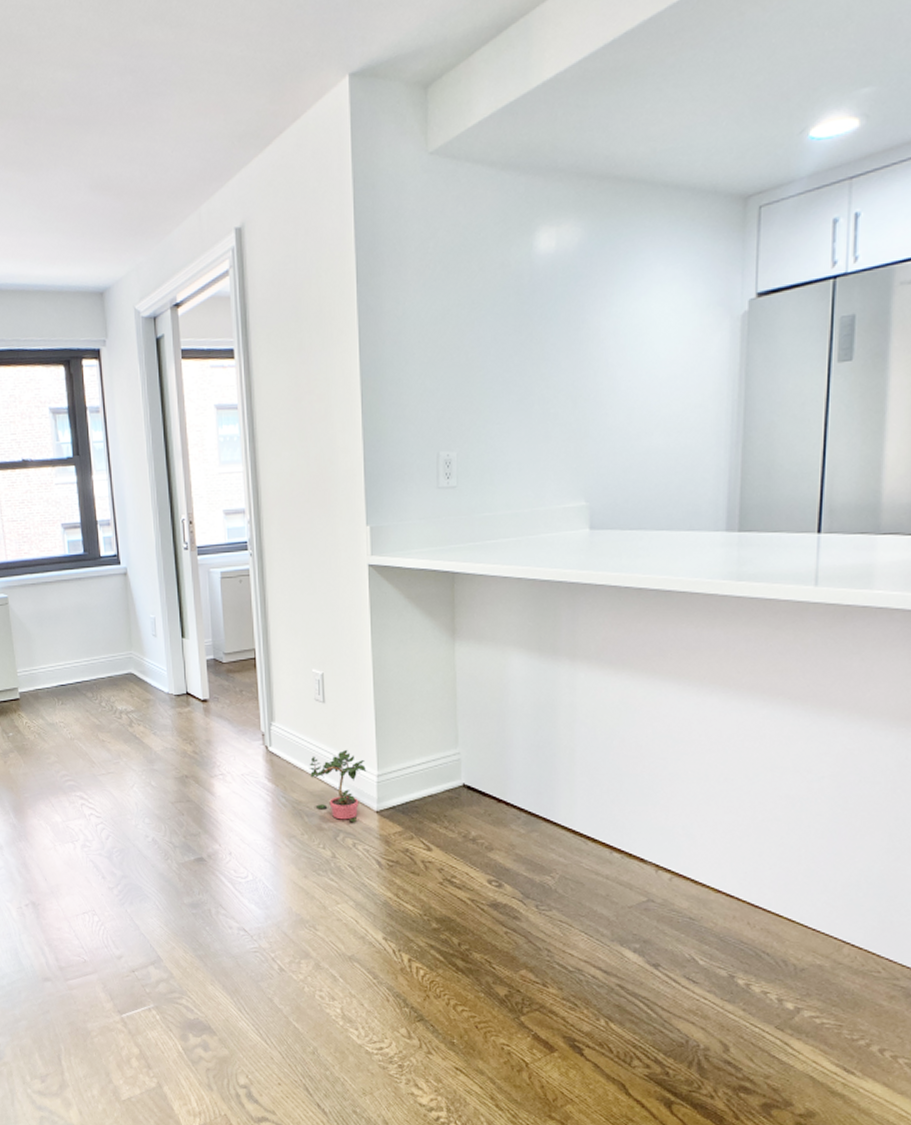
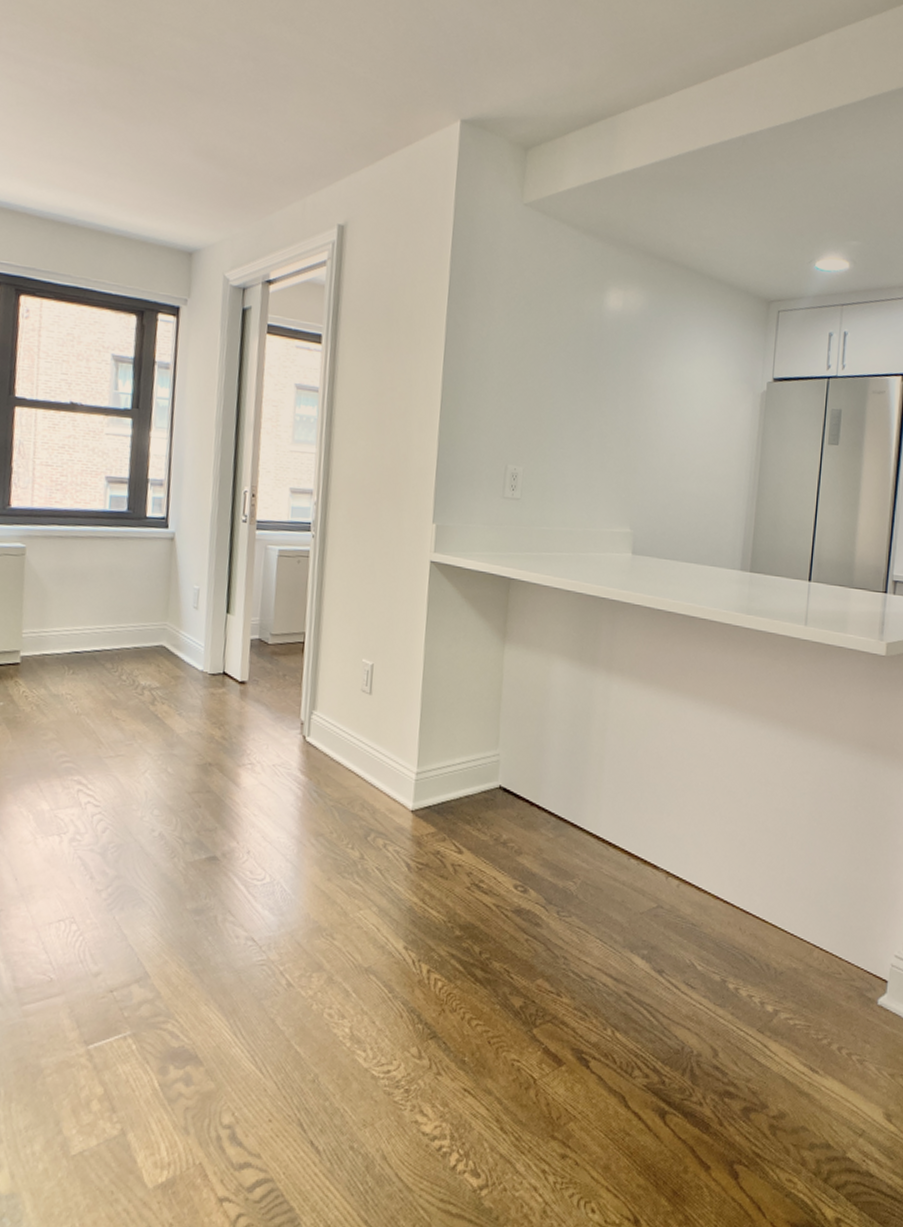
potted plant: present [309,749,367,823] -> none [346,744,407,822]

